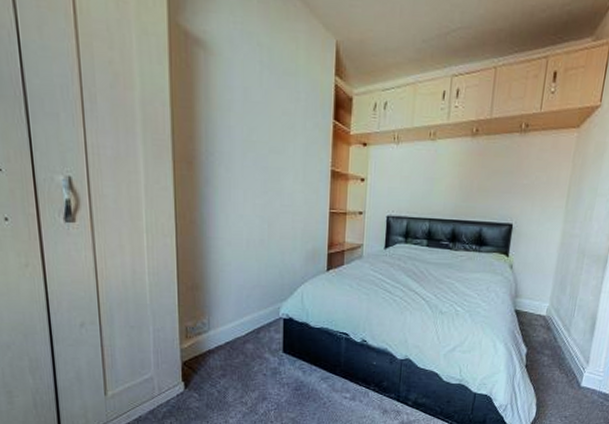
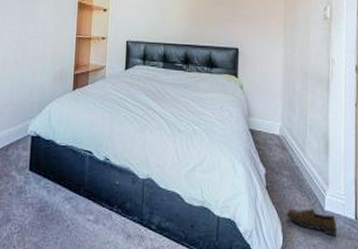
shoe: none [542,384,591,408] -> present [287,208,337,236]

